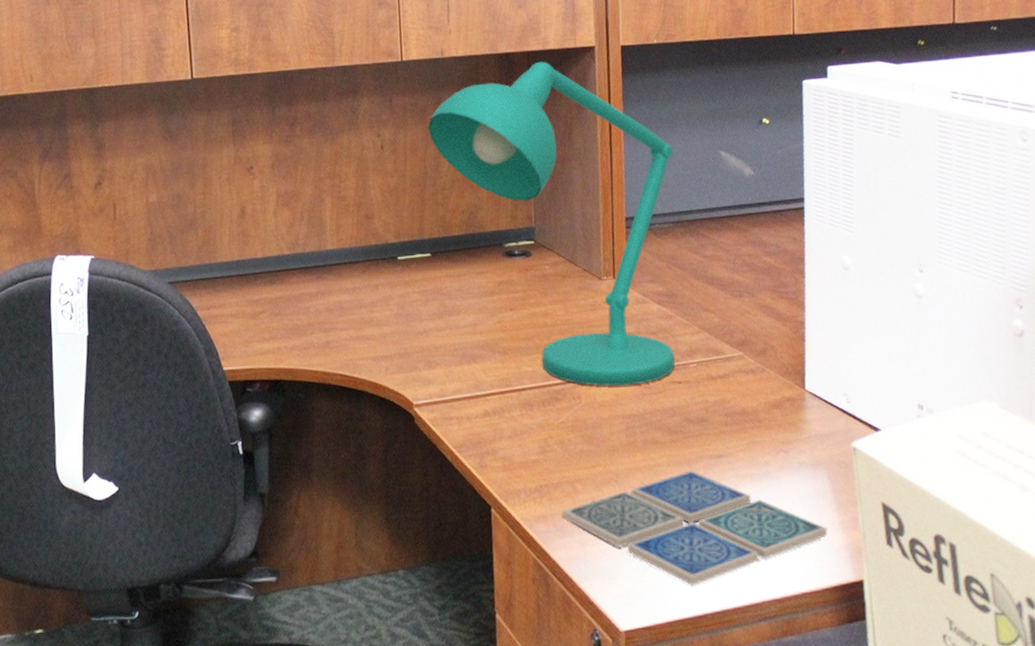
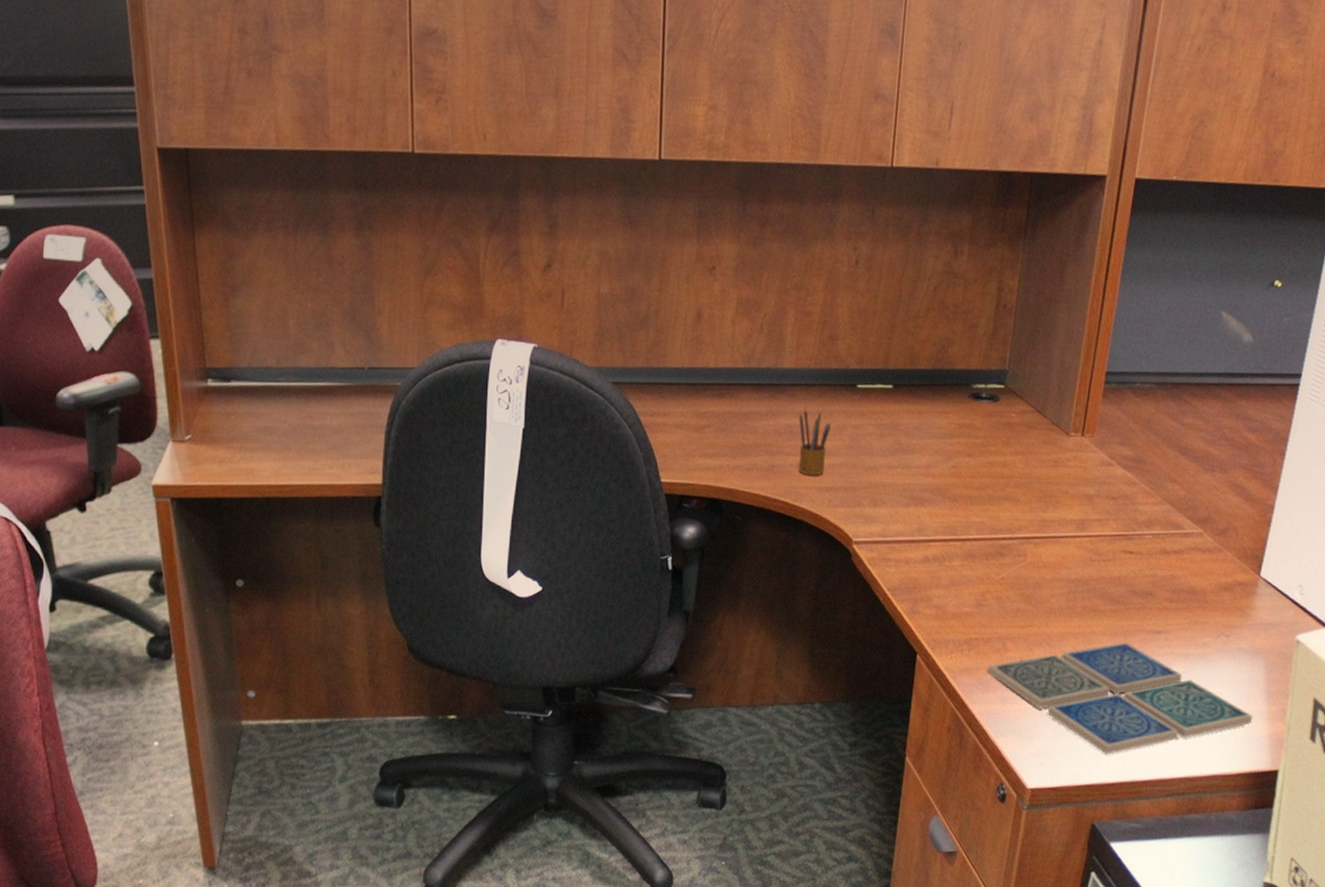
pencil box: none [347,284,378,347] -> present [798,407,831,476]
desk lamp: present [427,61,675,387] -> none [909,185,1171,550]

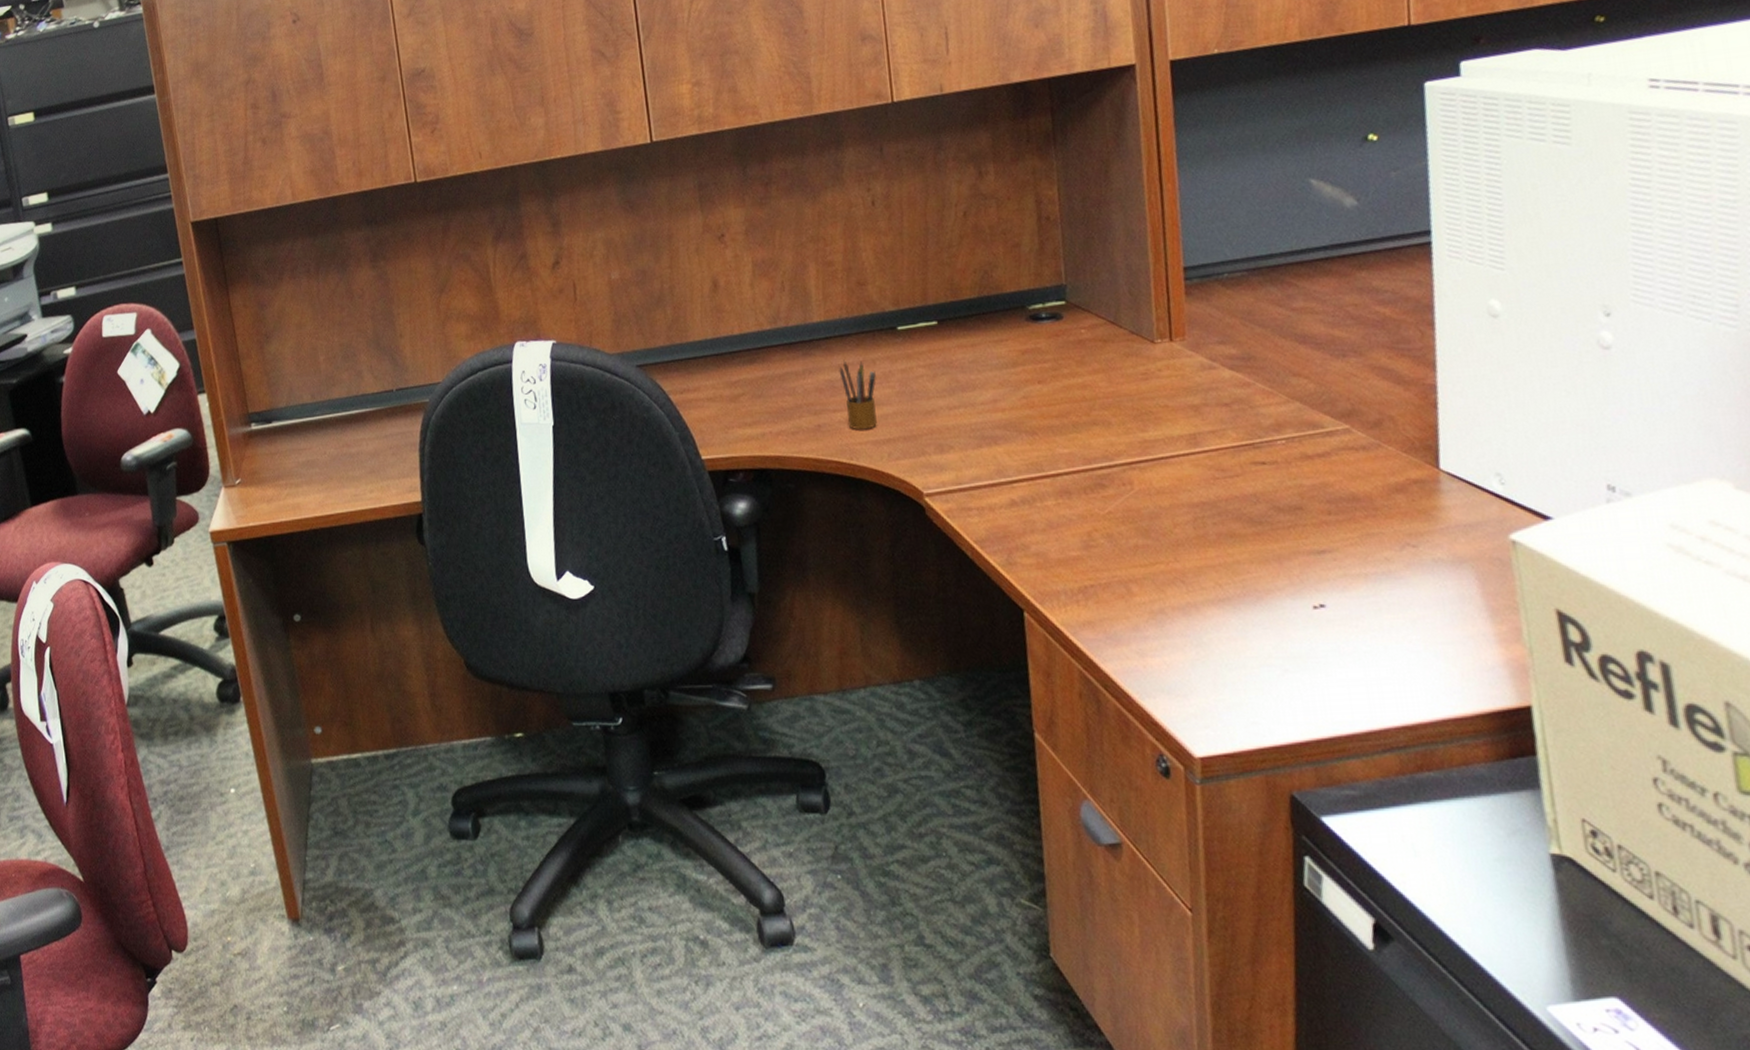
drink coaster: present [987,642,1253,755] -> none [1112,569,1477,707]

